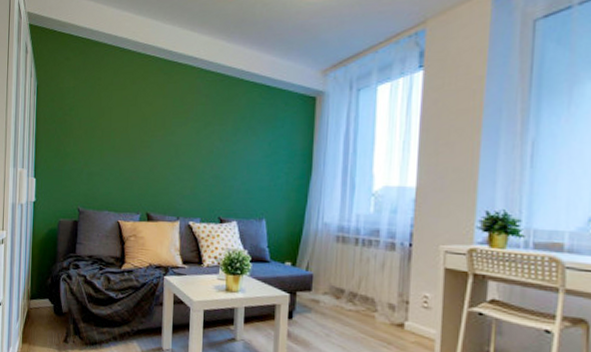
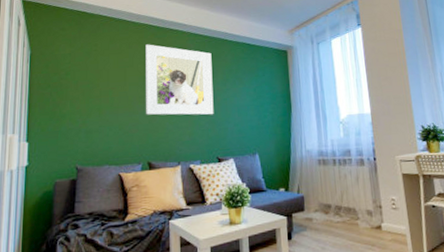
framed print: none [146,80,223,169] -> present [145,44,214,115]

